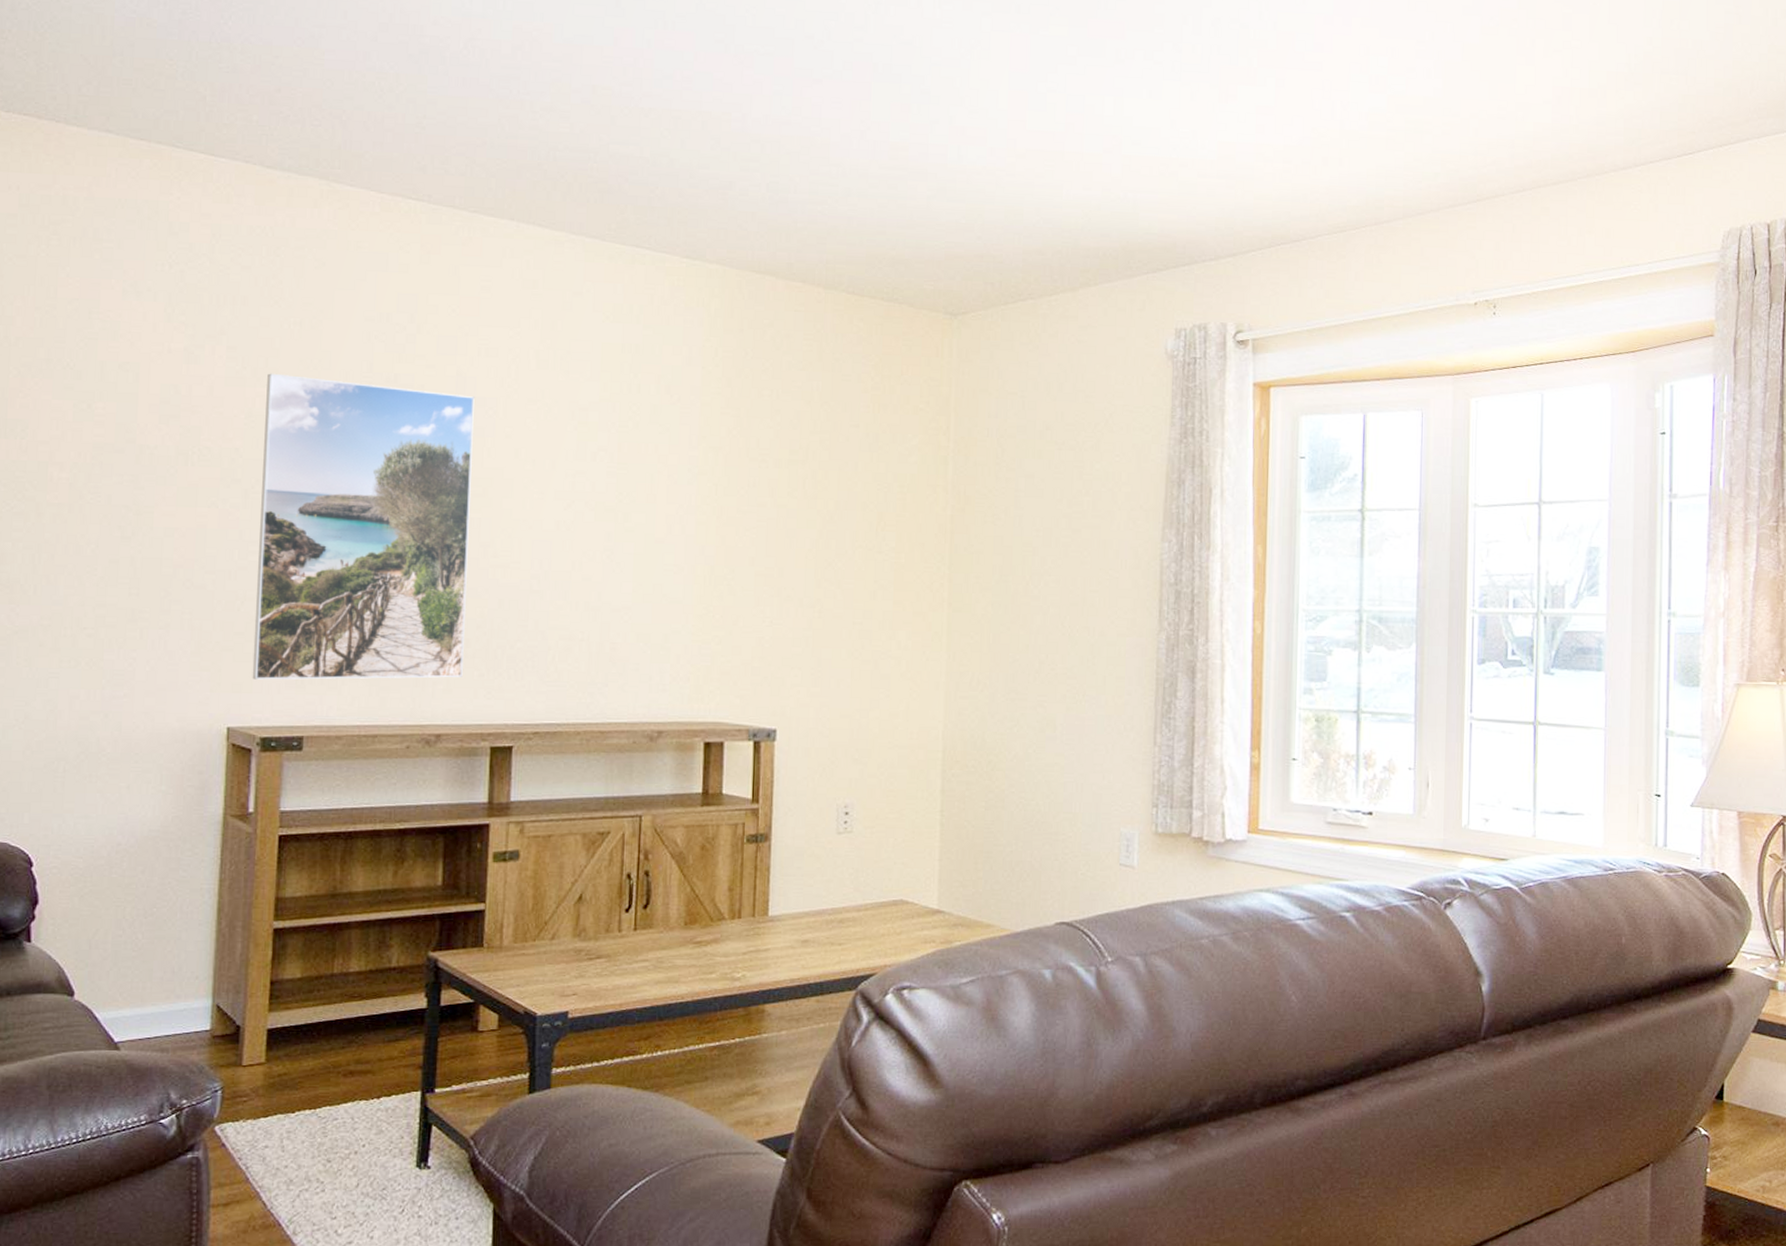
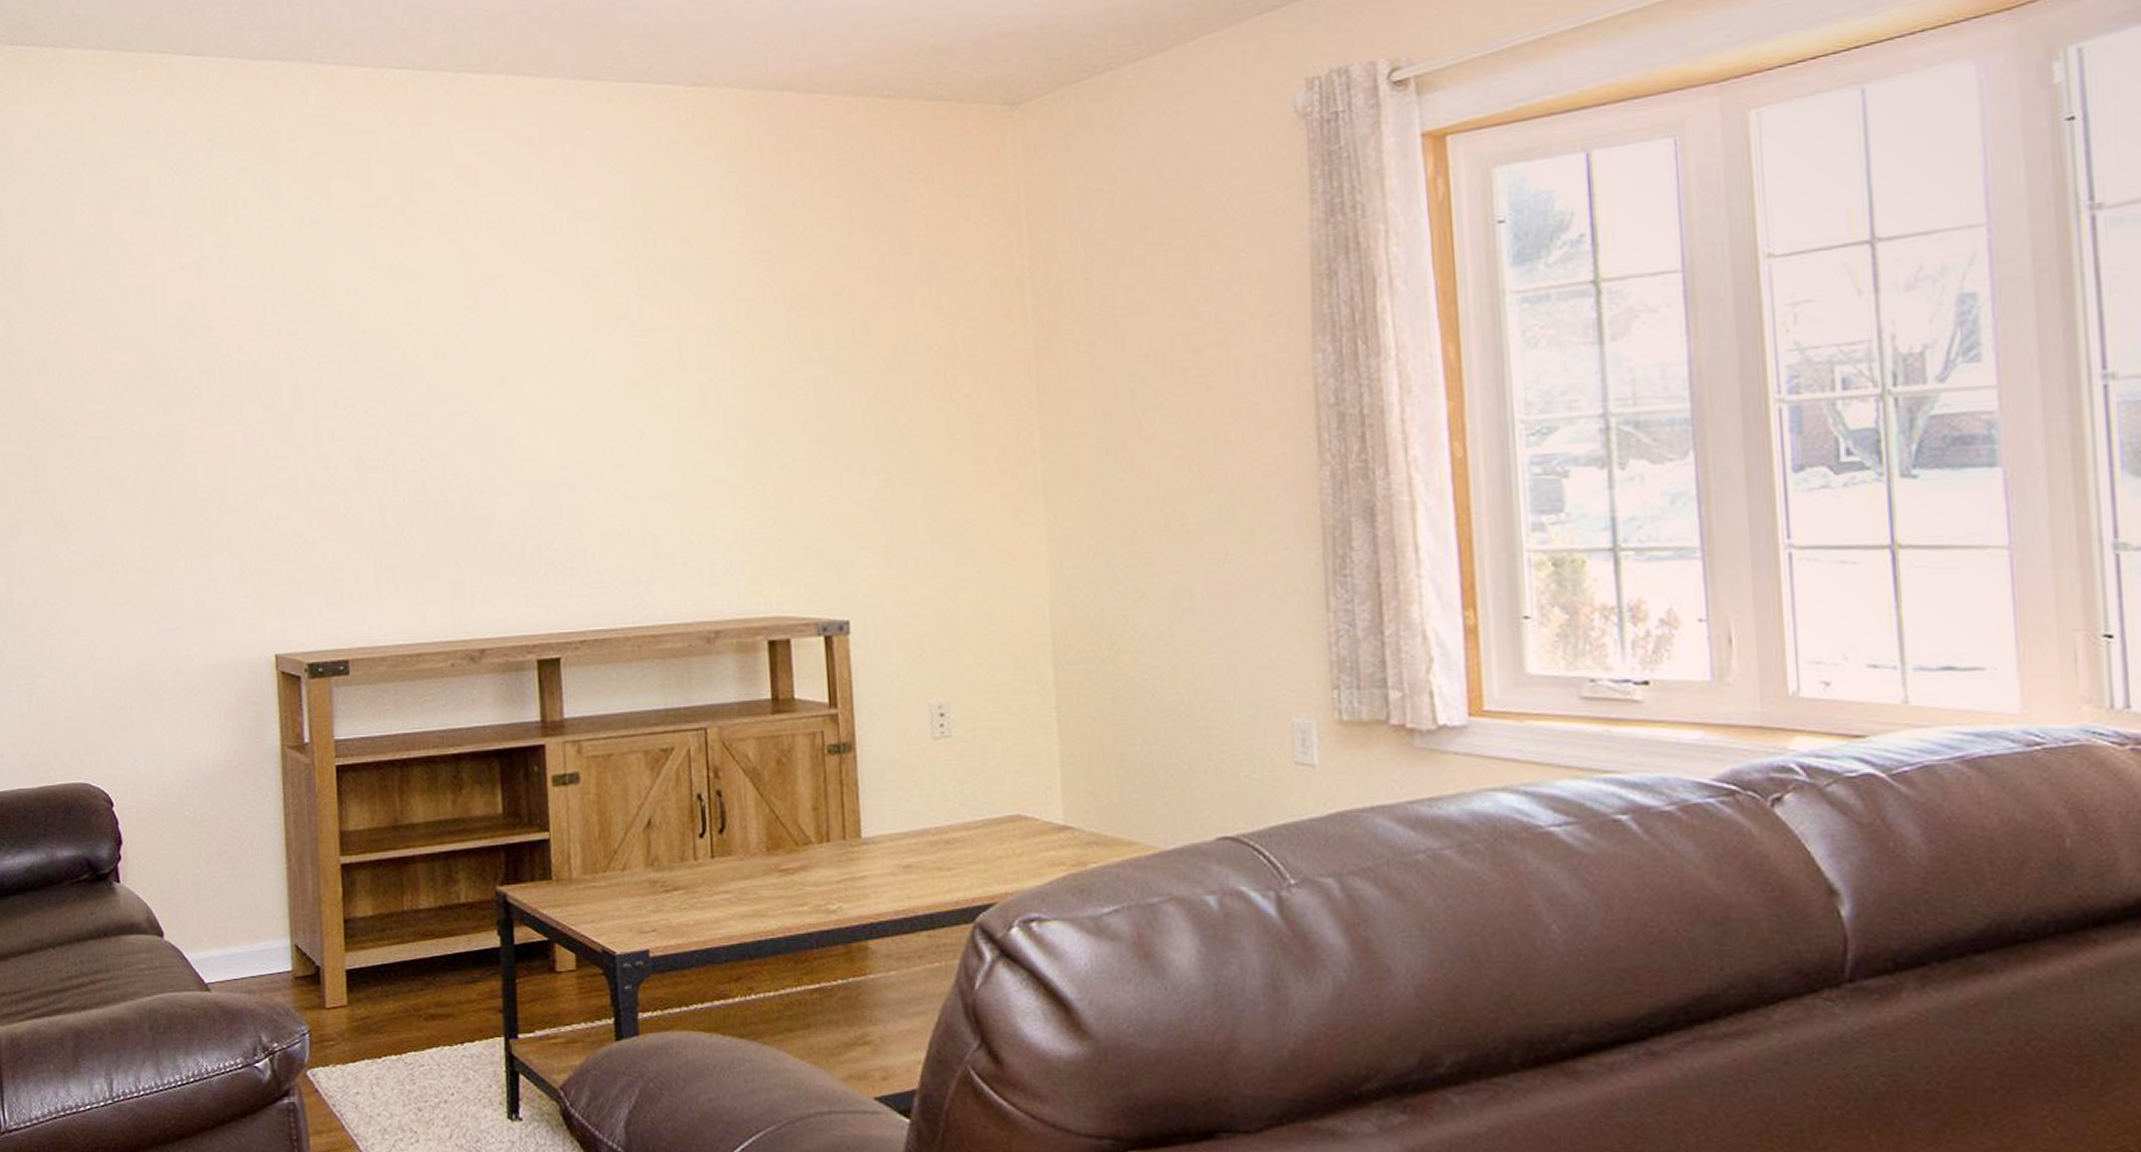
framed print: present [252,373,475,680] -> none [275,275,501,603]

